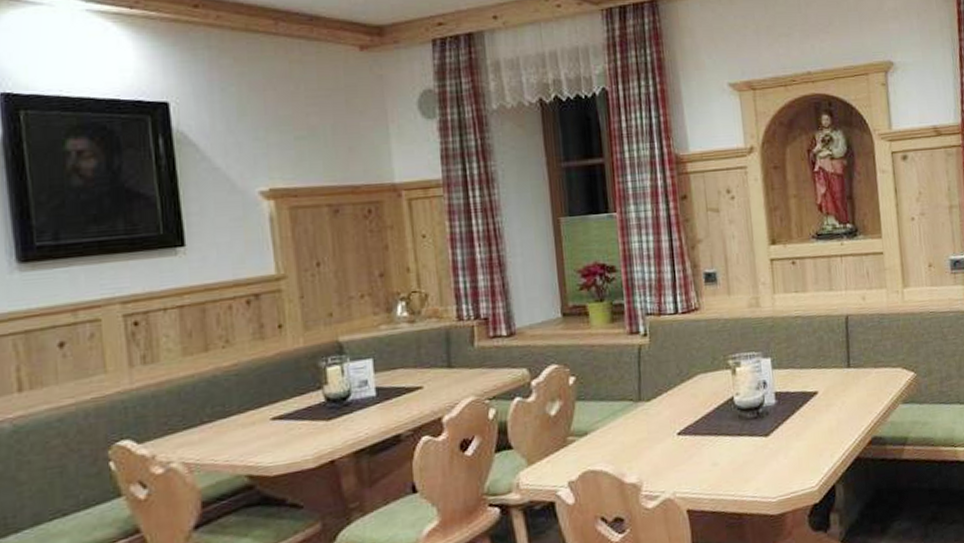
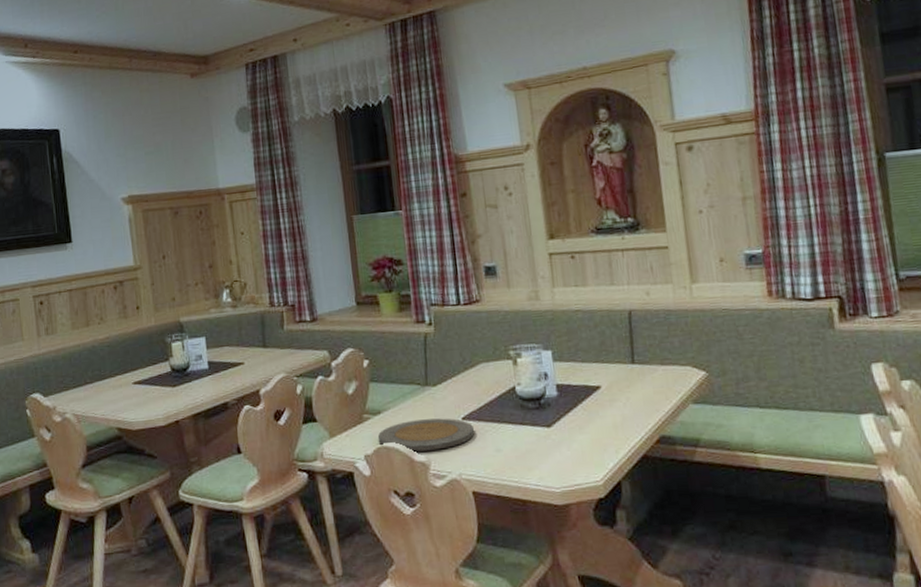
plate: none [583,434,690,474] -> present [377,418,474,452]

